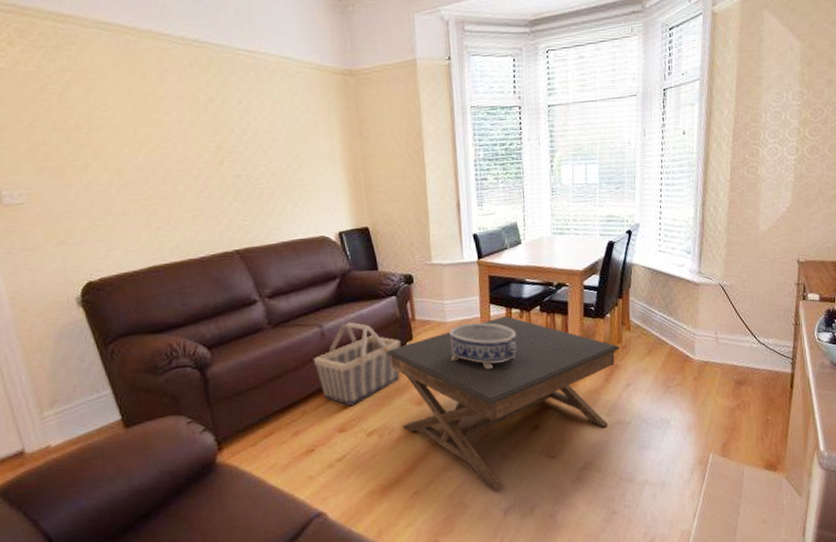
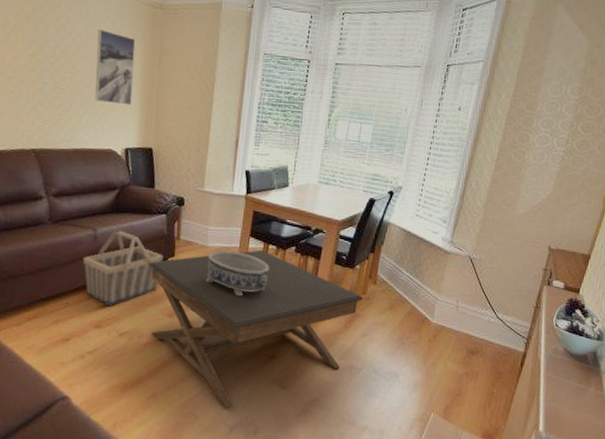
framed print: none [286,107,337,187] -> present [95,29,136,106]

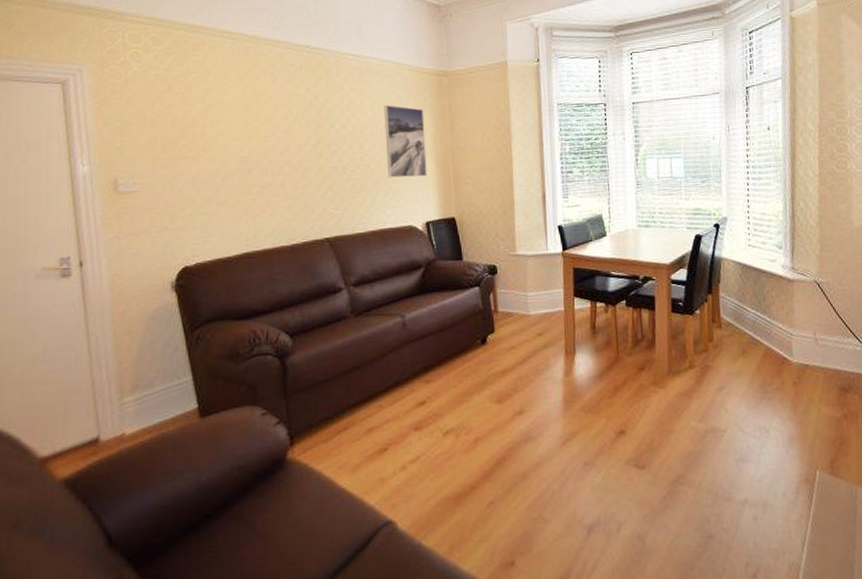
basket: present [83,230,164,307] -> none [393,312,483,402]
coffee table: present [147,249,364,407] -> none [465,309,712,503]
decorative bowl: present [206,251,269,297] -> none [532,316,602,367]

